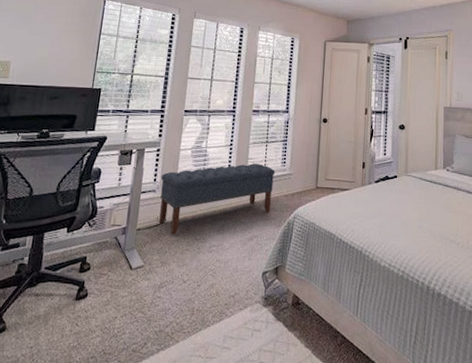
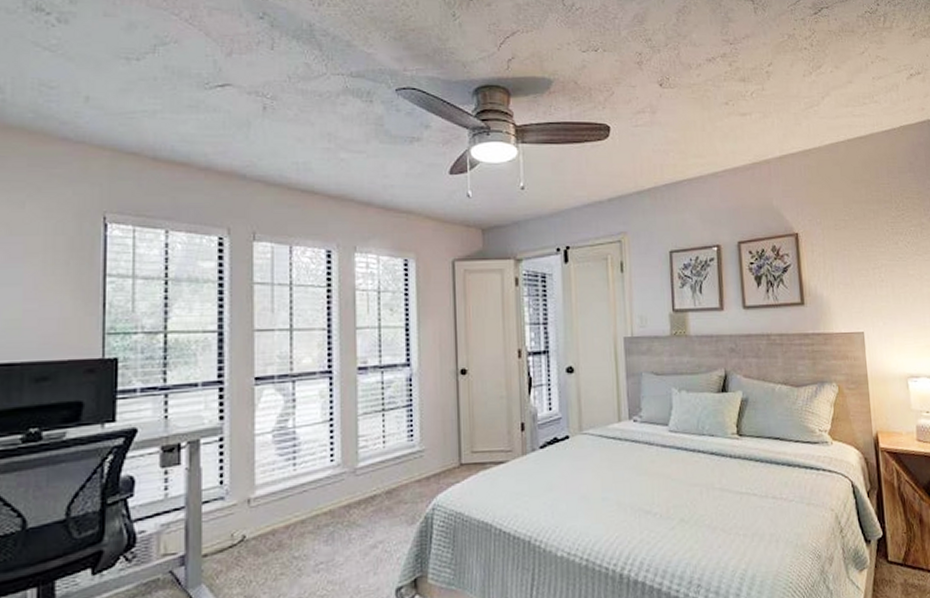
bench: present [159,164,275,235] -> none [230,442,400,556]

